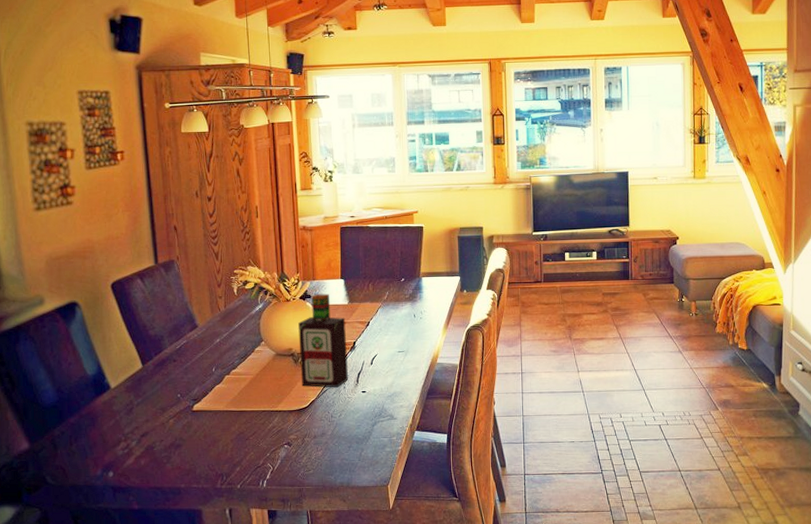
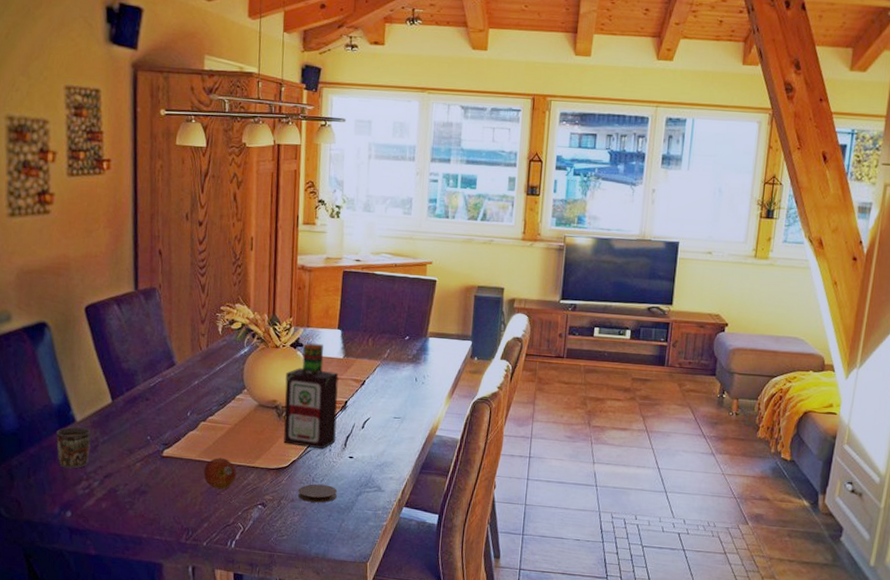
mug: none [94,393,126,432] -> present [56,427,91,469]
fruit: none [232,406,262,435] -> present [203,458,237,490]
coaster: none [319,419,354,437] -> present [297,484,337,503]

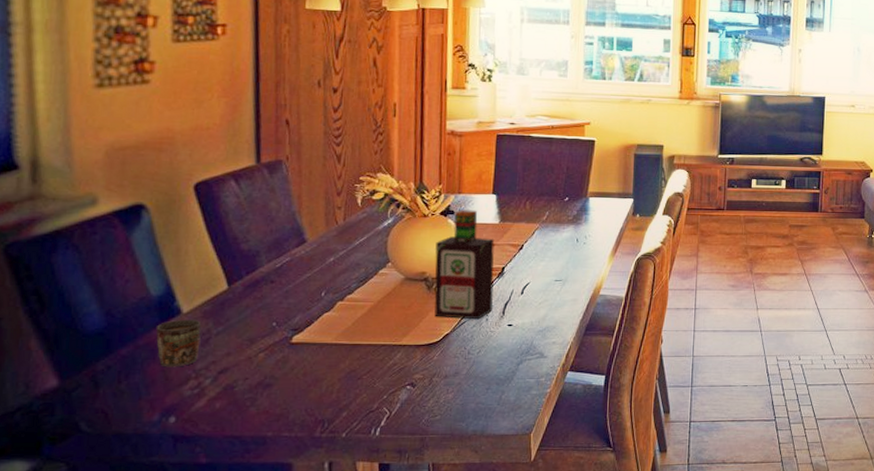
fruit: present [203,458,237,490] -> none [341,339,381,373]
coaster: present [297,484,337,503] -> none [451,356,496,377]

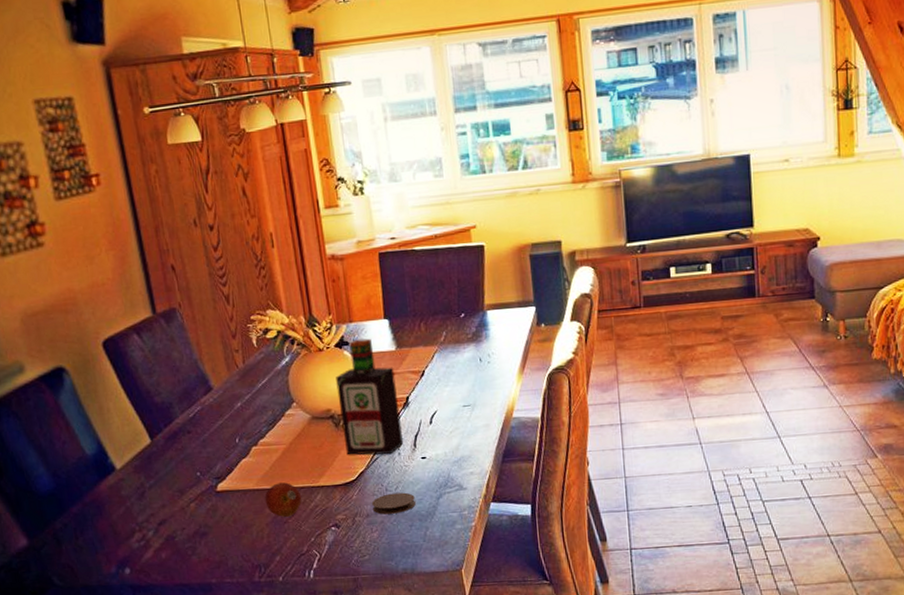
mug: present [156,319,201,368] -> none [97,474,138,522]
fruit: none [341,339,381,373] -> present [264,482,302,517]
coaster: none [451,356,496,377] -> present [371,492,416,515]

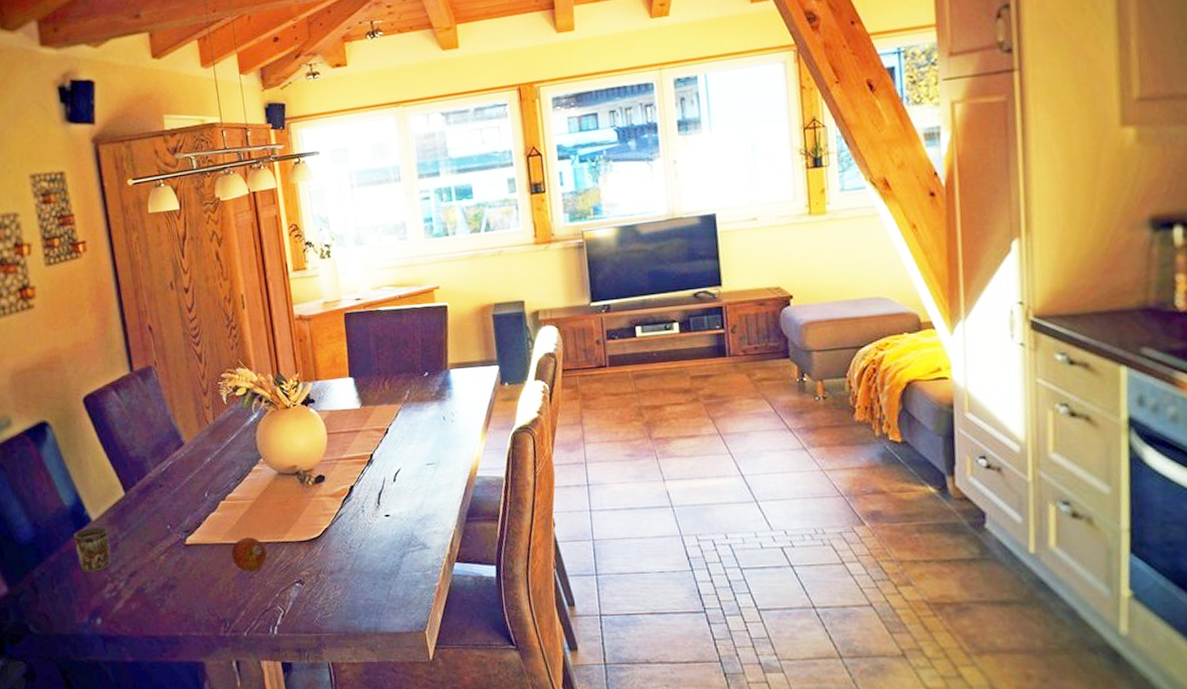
mug: none [97,474,138,522] -> present [74,526,111,573]
bottle: present [336,338,404,455] -> none [302,396,368,512]
coaster: present [371,492,416,515] -> none [335,550,379,572]

